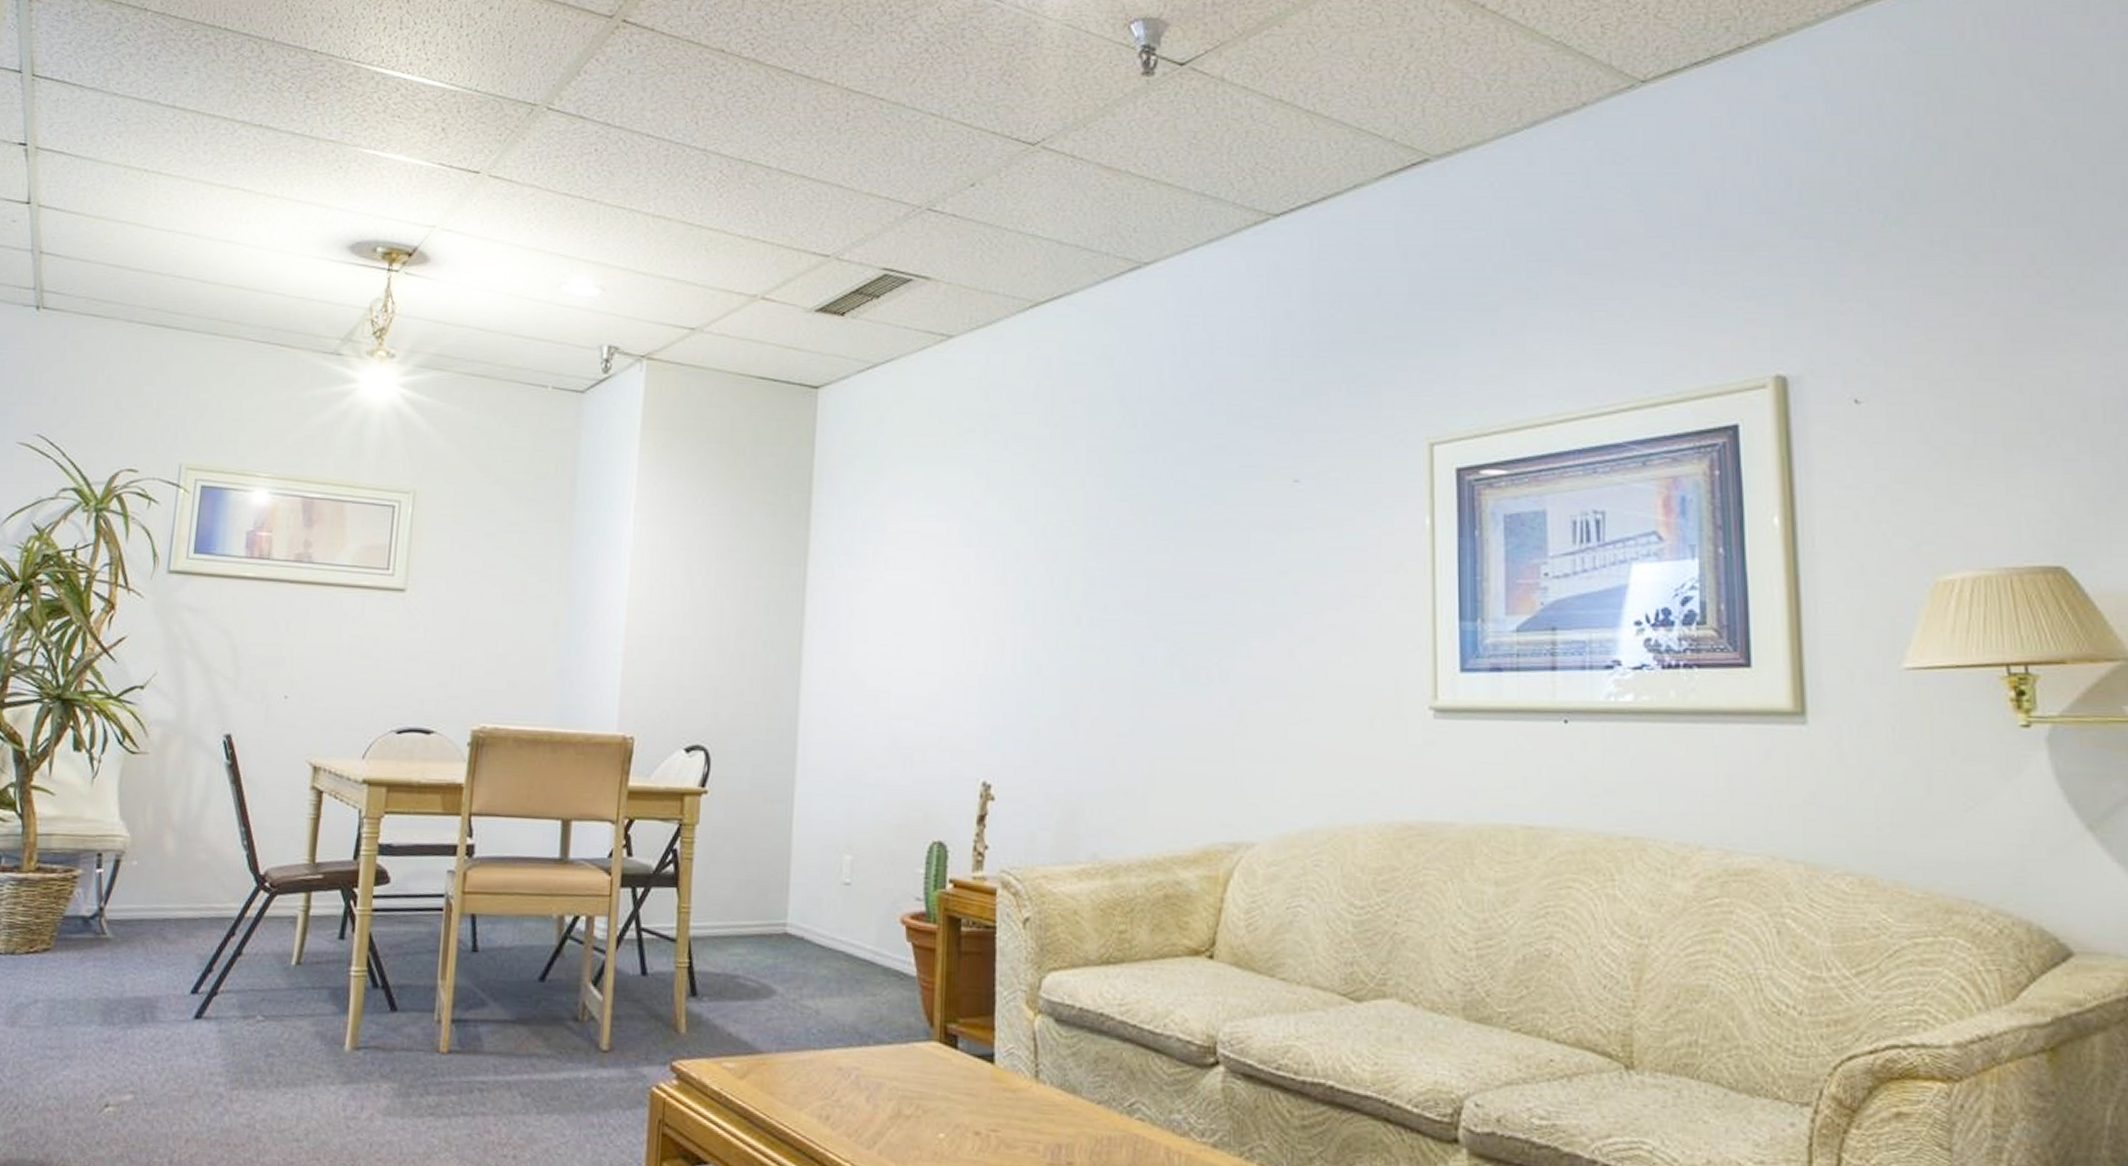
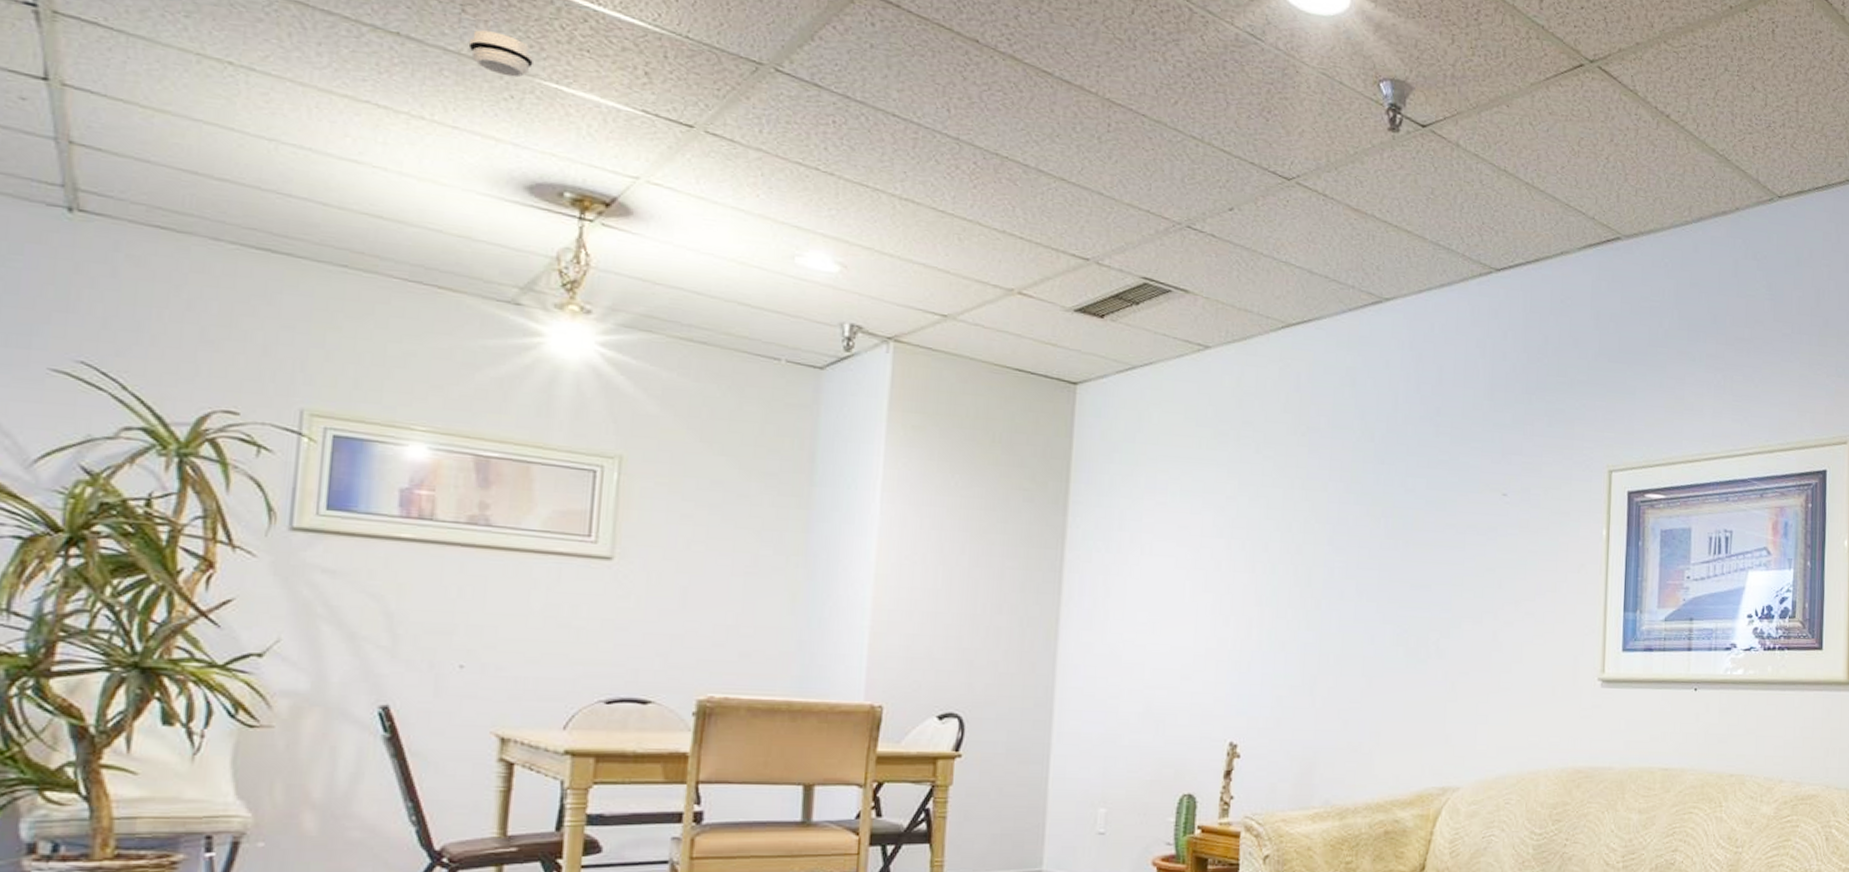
smoke detector: none [310,112,357,149] -> present [468,30,533,78]

